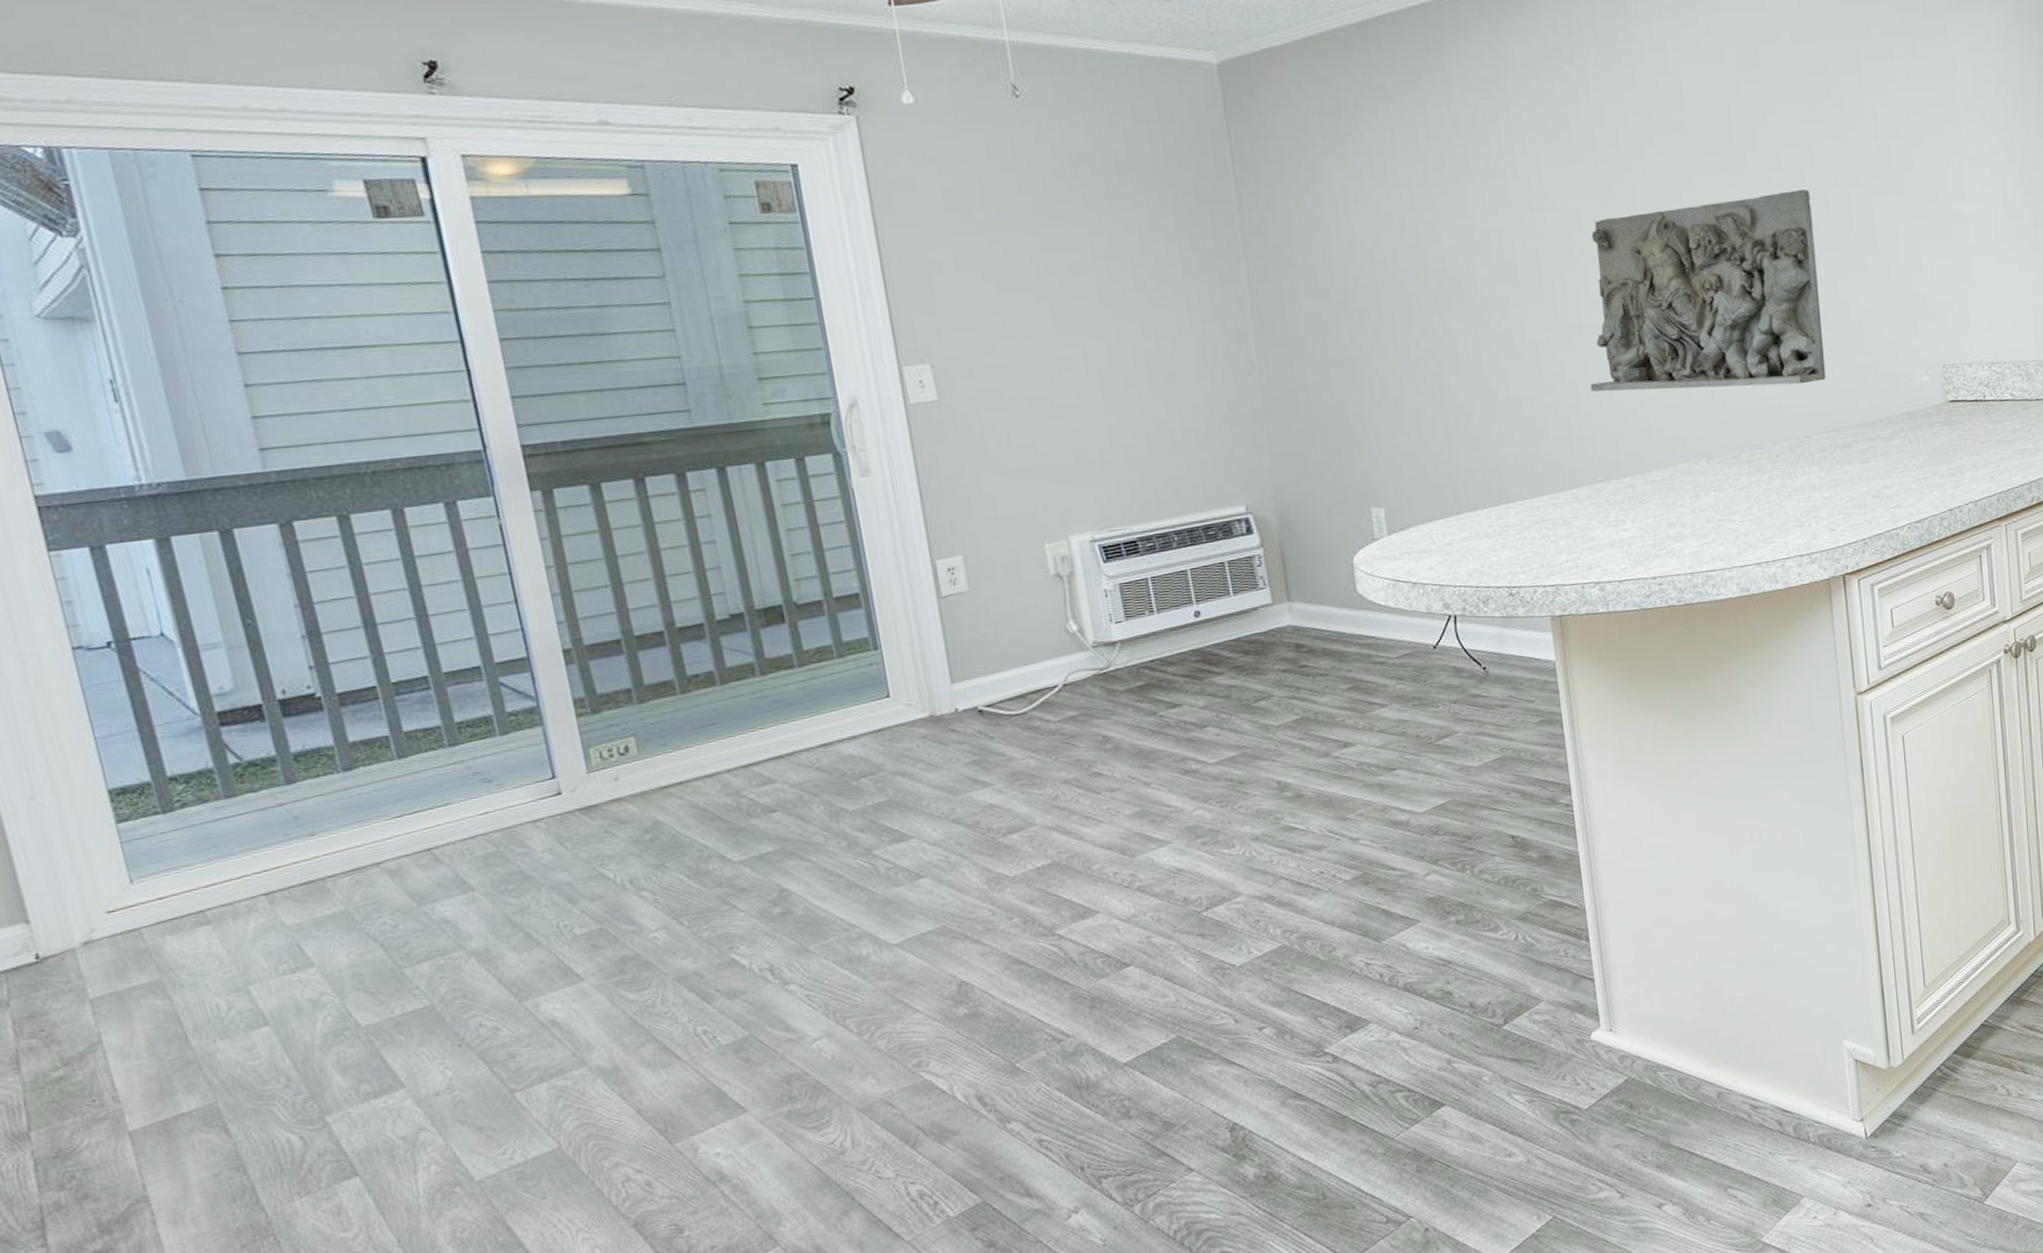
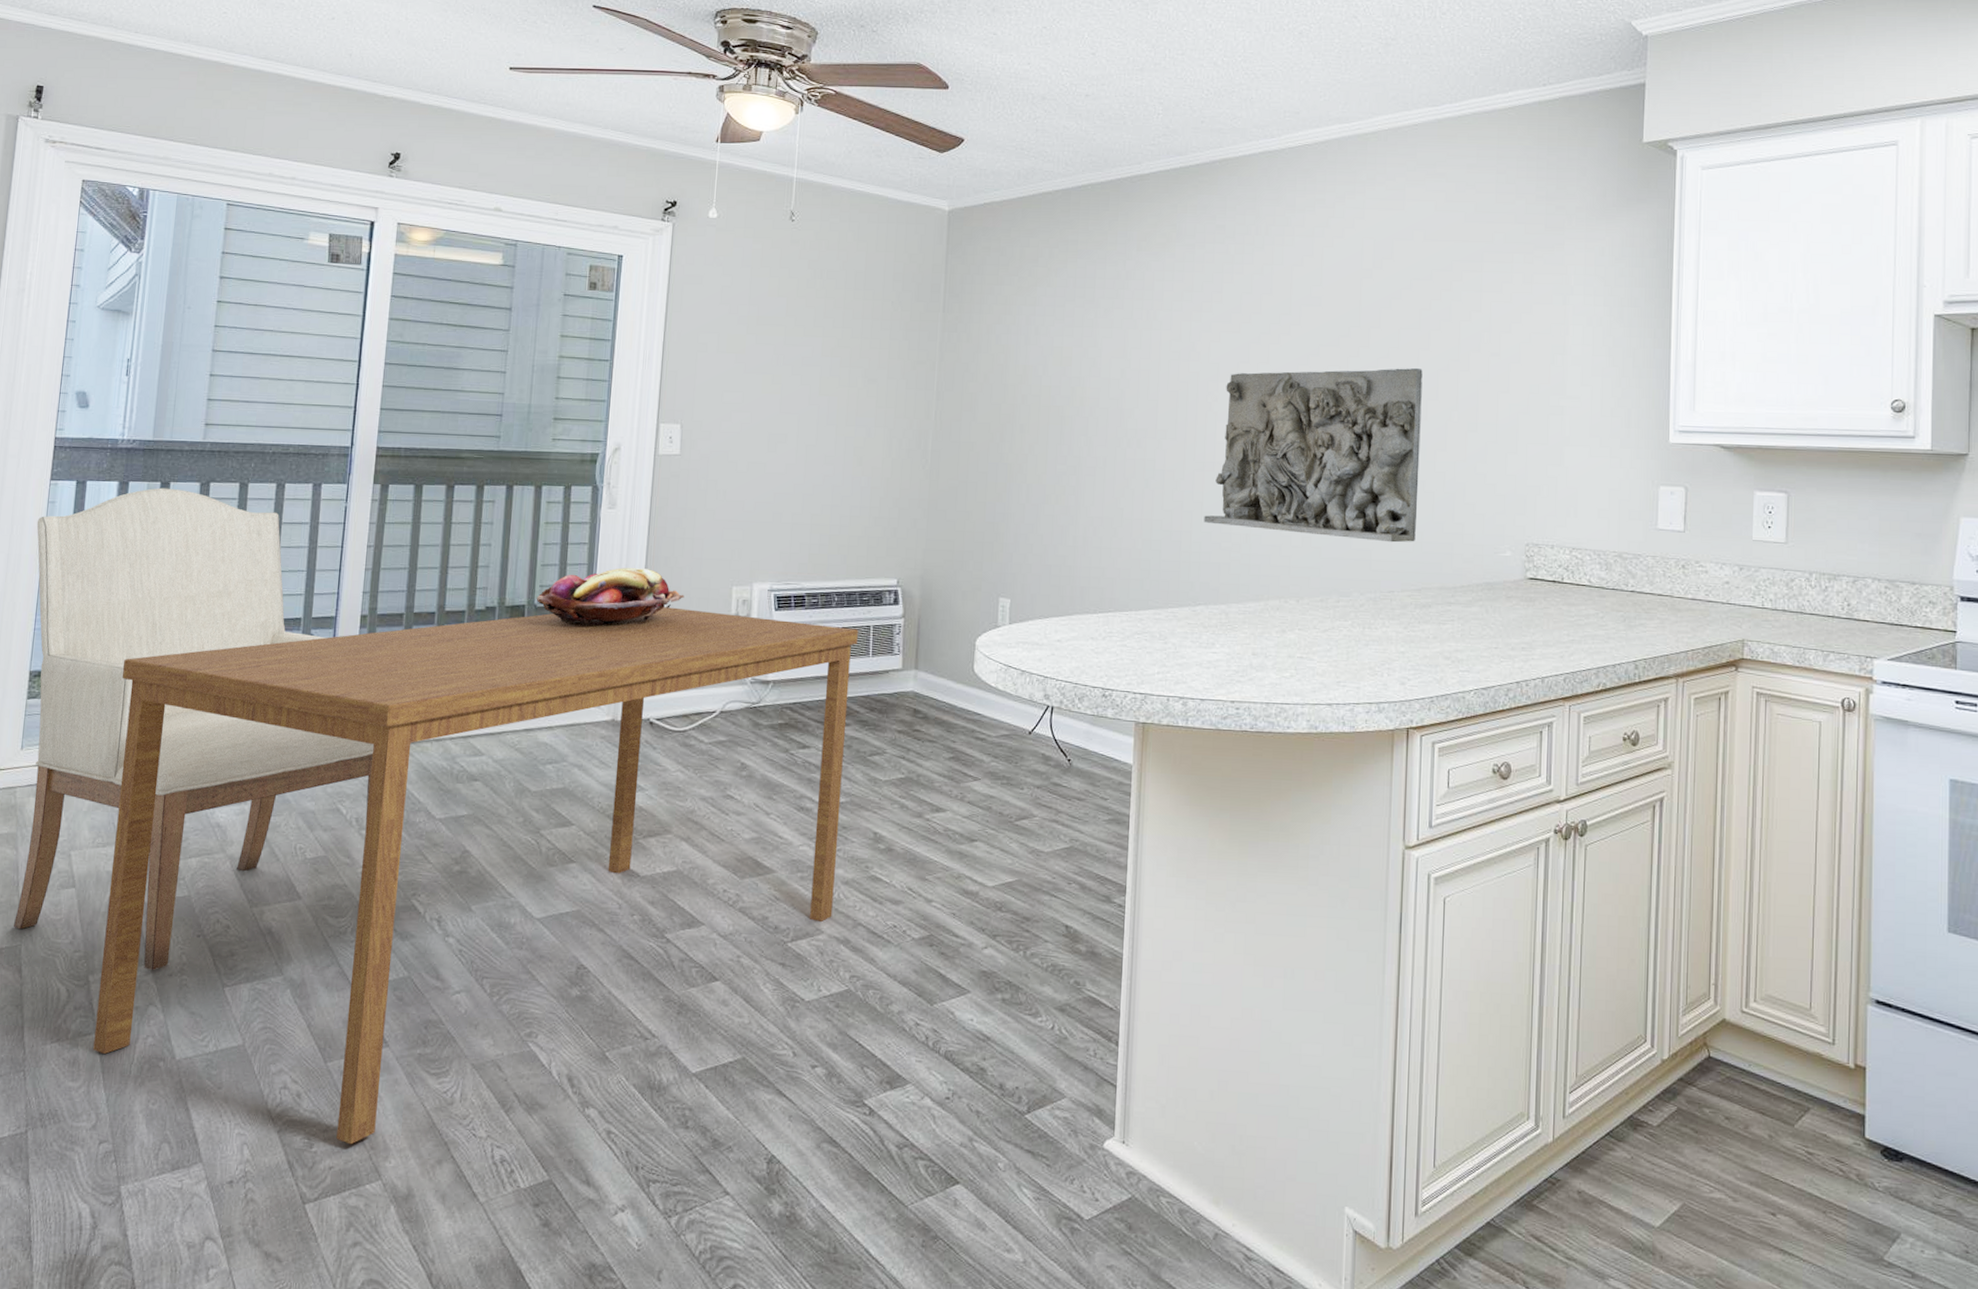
chair: none [46,535,646,1095] -> present [13,487,375,971]
dining table: none [243,568,1248,1220] -> present [93,607,858,1145]
fruit basket: none [795,539,986,618] -> present [537,568,684,628]

